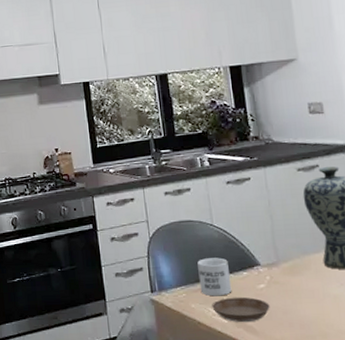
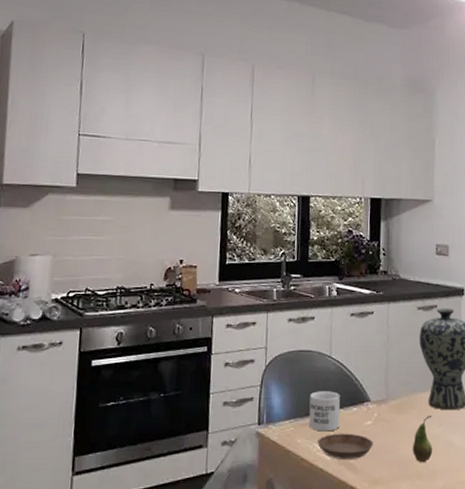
fruit: none [312,275,337,324] -> present [412,414,433,463]

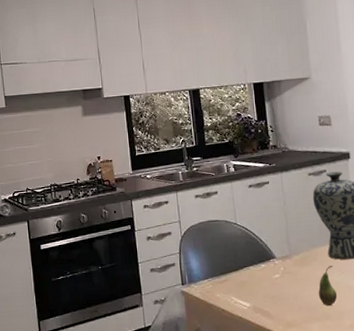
mug: present [308,391,341,432] -> none [223,252,252,287]
saucer: present [317,433,373,460] -> none [234,286,283,309]

